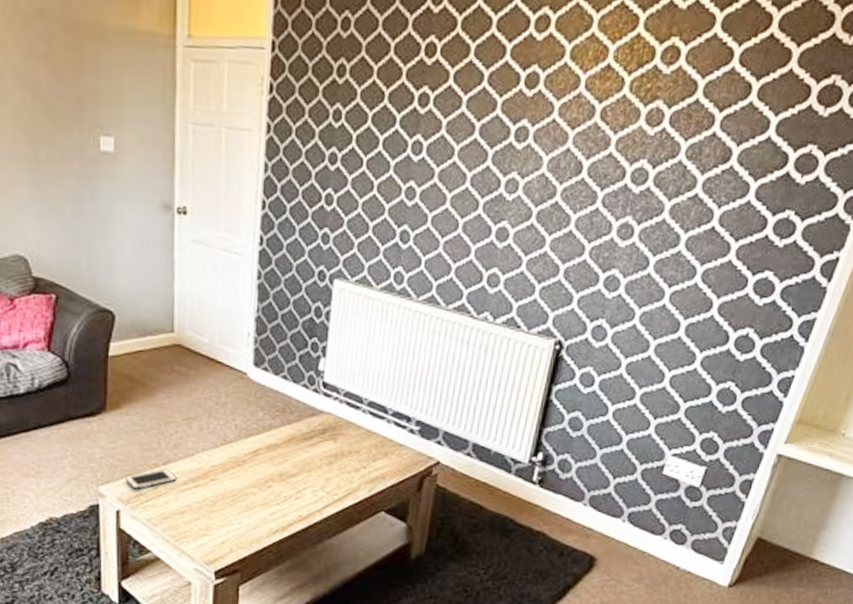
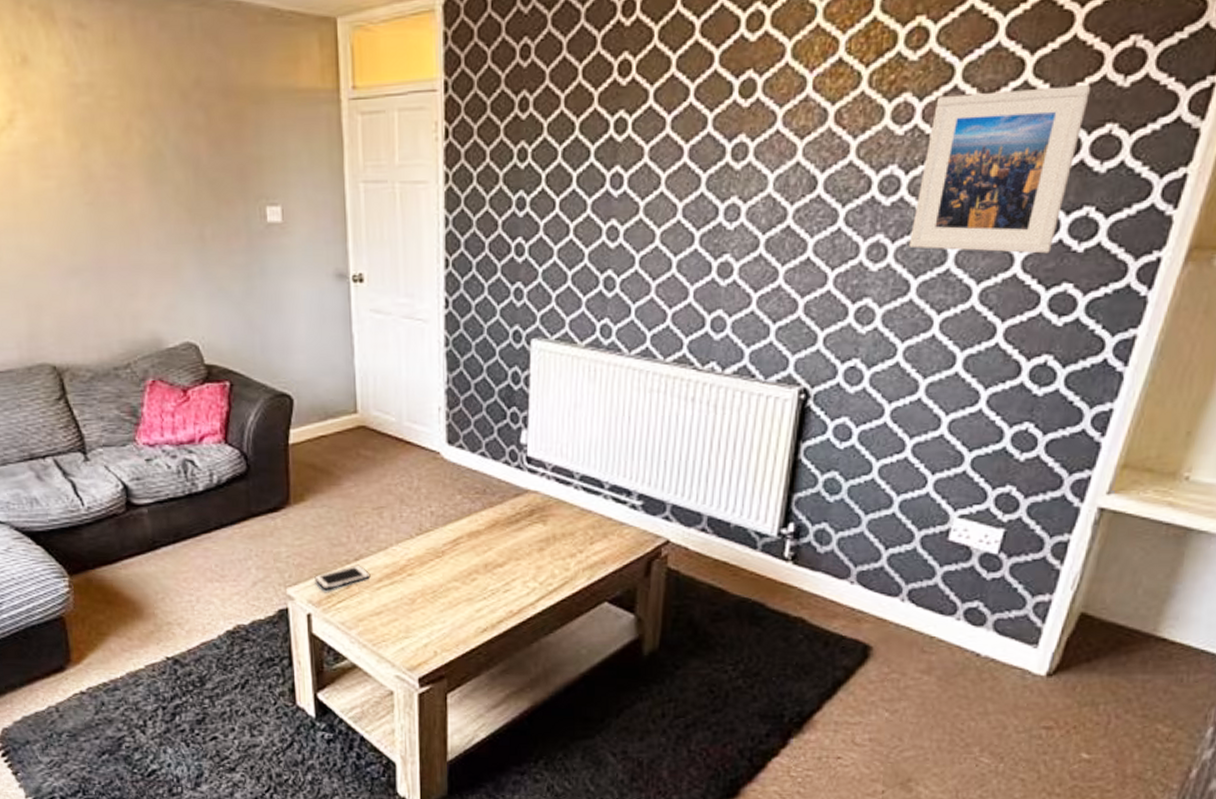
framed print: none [651,106,800,246] -> present [909,85,1092,254]

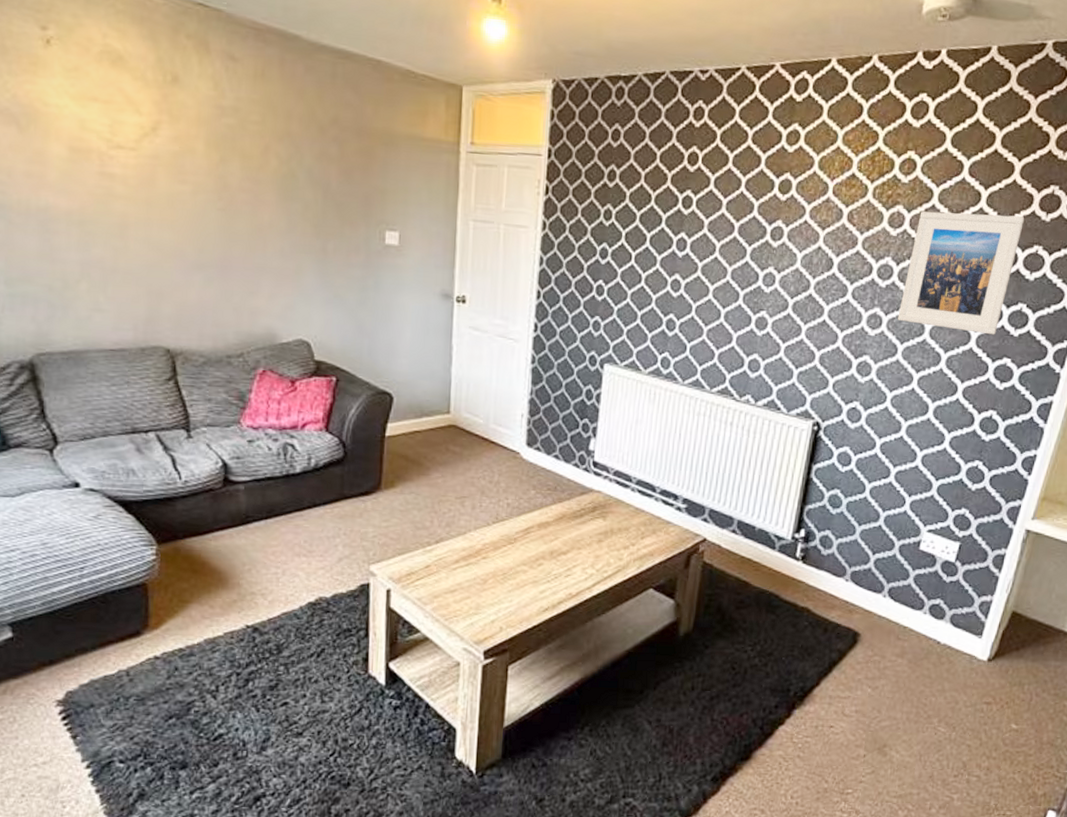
cell phone: present [314,565,371,589] -> none [397,547,449,568]

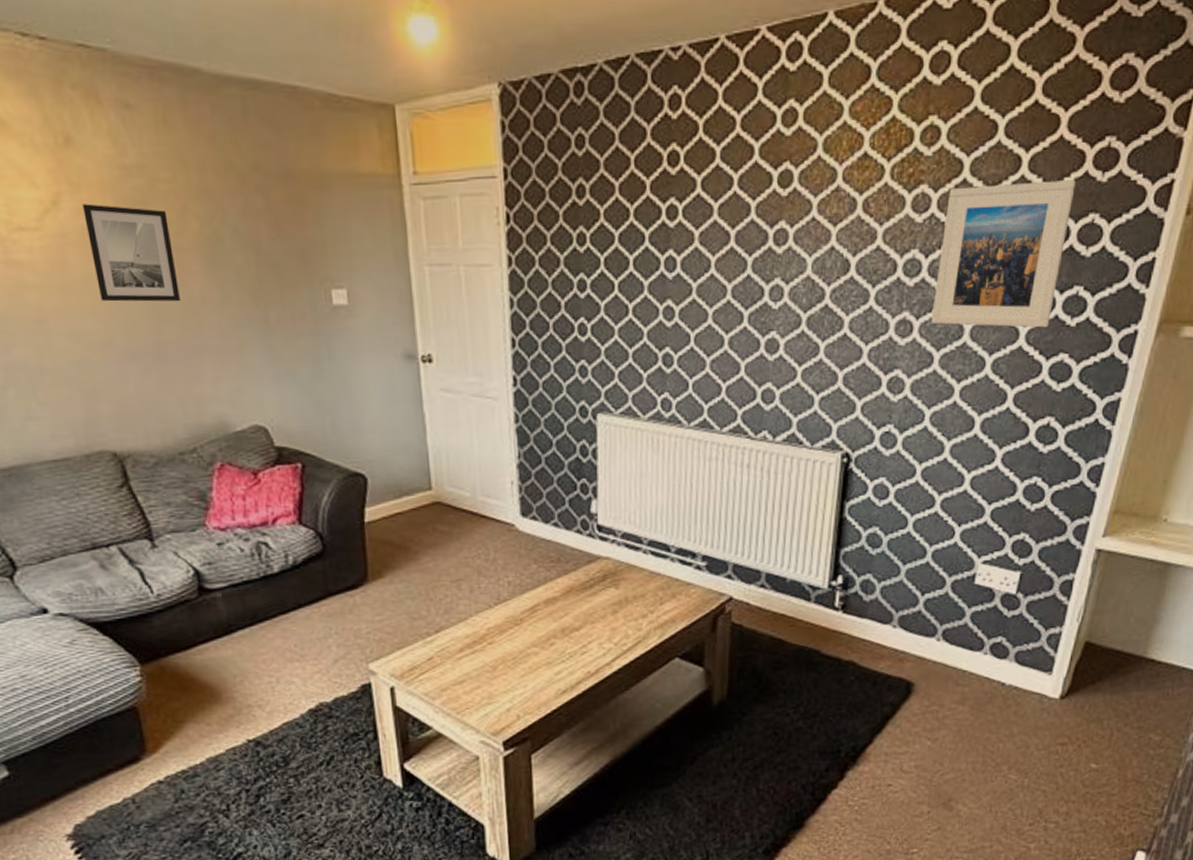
wall art: none [178,133,252,225] -> present [82,204,180,302]

